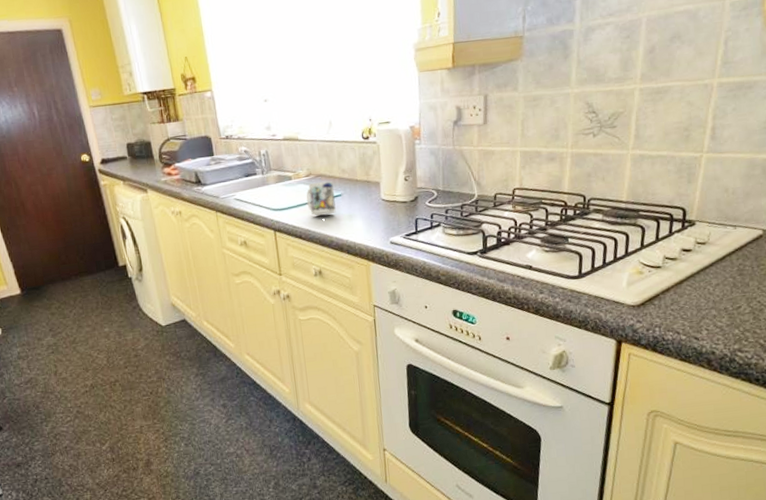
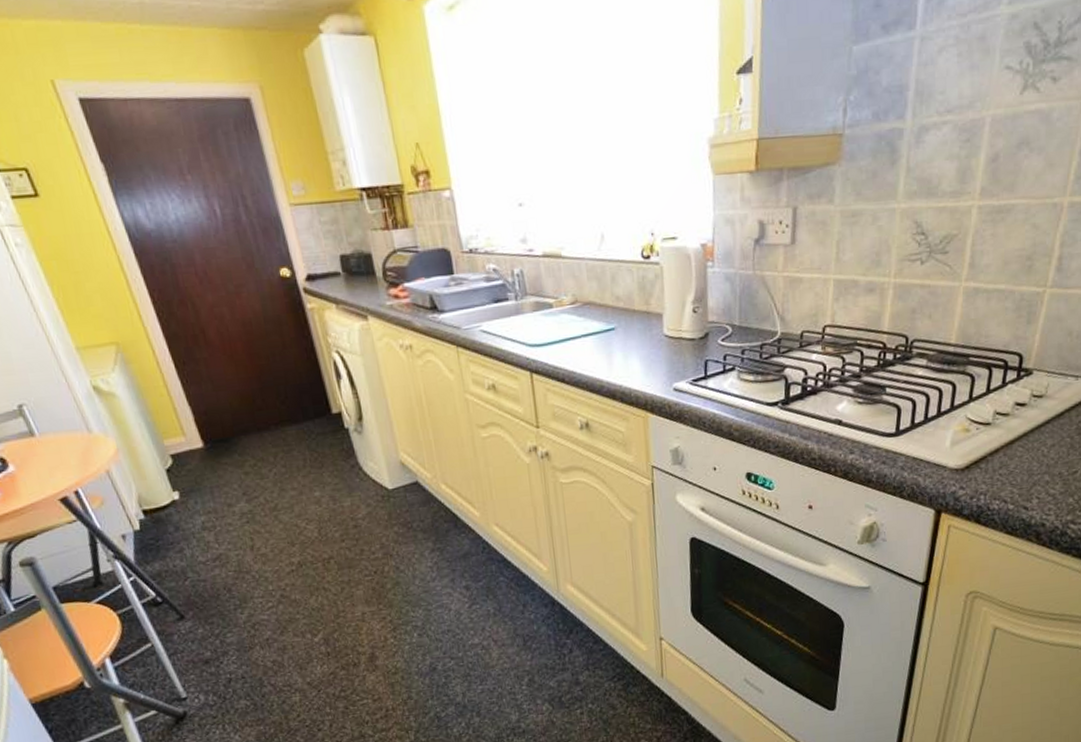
mug: present [306,181,336,216] -> none [570,310,608,354]

